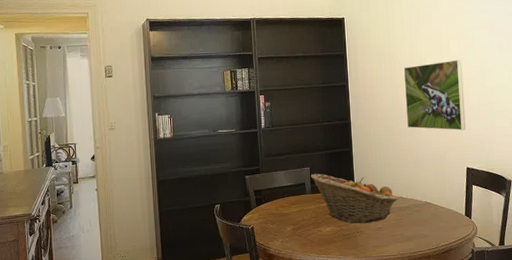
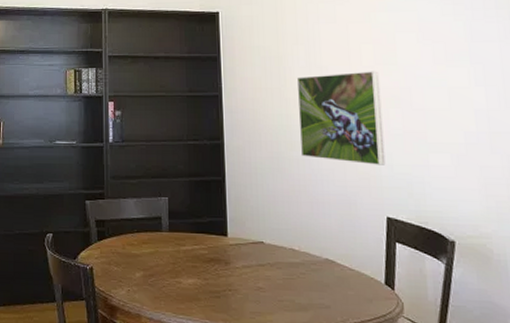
fruit basket: present [311,173,398,224] -> none [170,206,287,279]

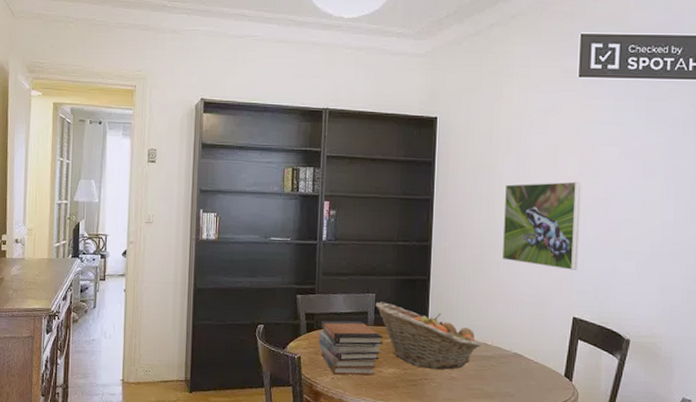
book stack: none [110,226,180,287] -> present [318,320,383,375]
fruit basket: none [170,206,287,279] -> present [376,302,481,370]

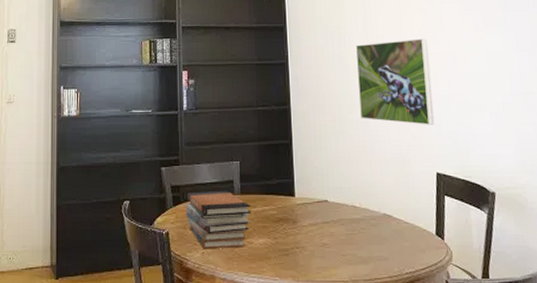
fruit basket: present [376,302,481,370] -> none [241,169,349,236]

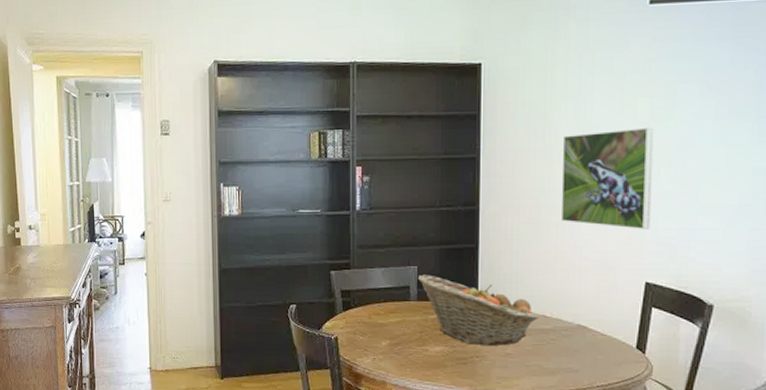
book stack: present [185,190,251,249] -> none [356,296,428,355]
fruit basket: none [241,169,349,236] -> present [419,274,538,346]

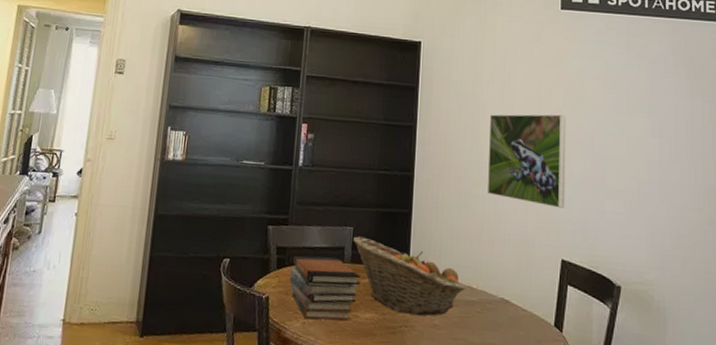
book stack: none [356,296,428,355] -> present [289,255,361,320]

